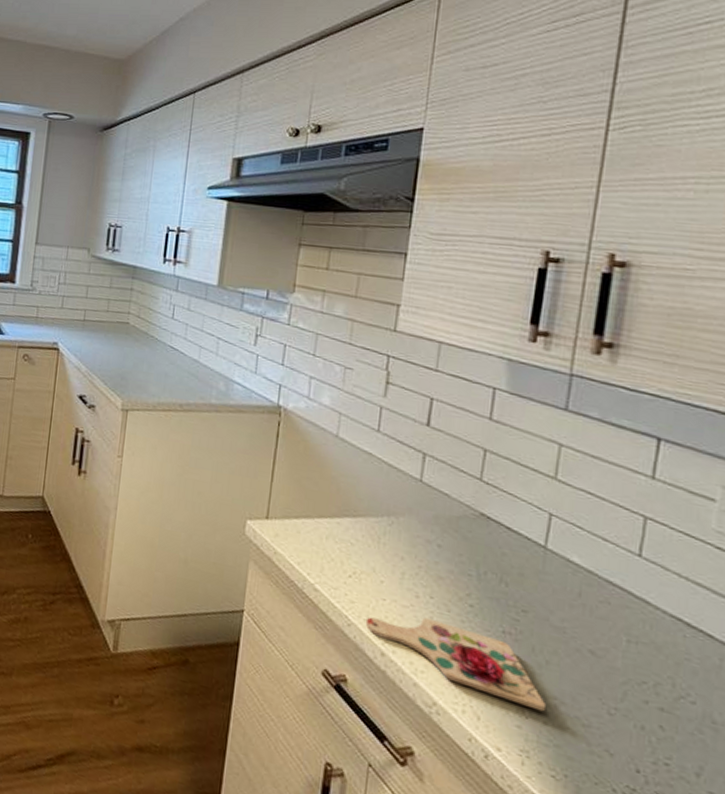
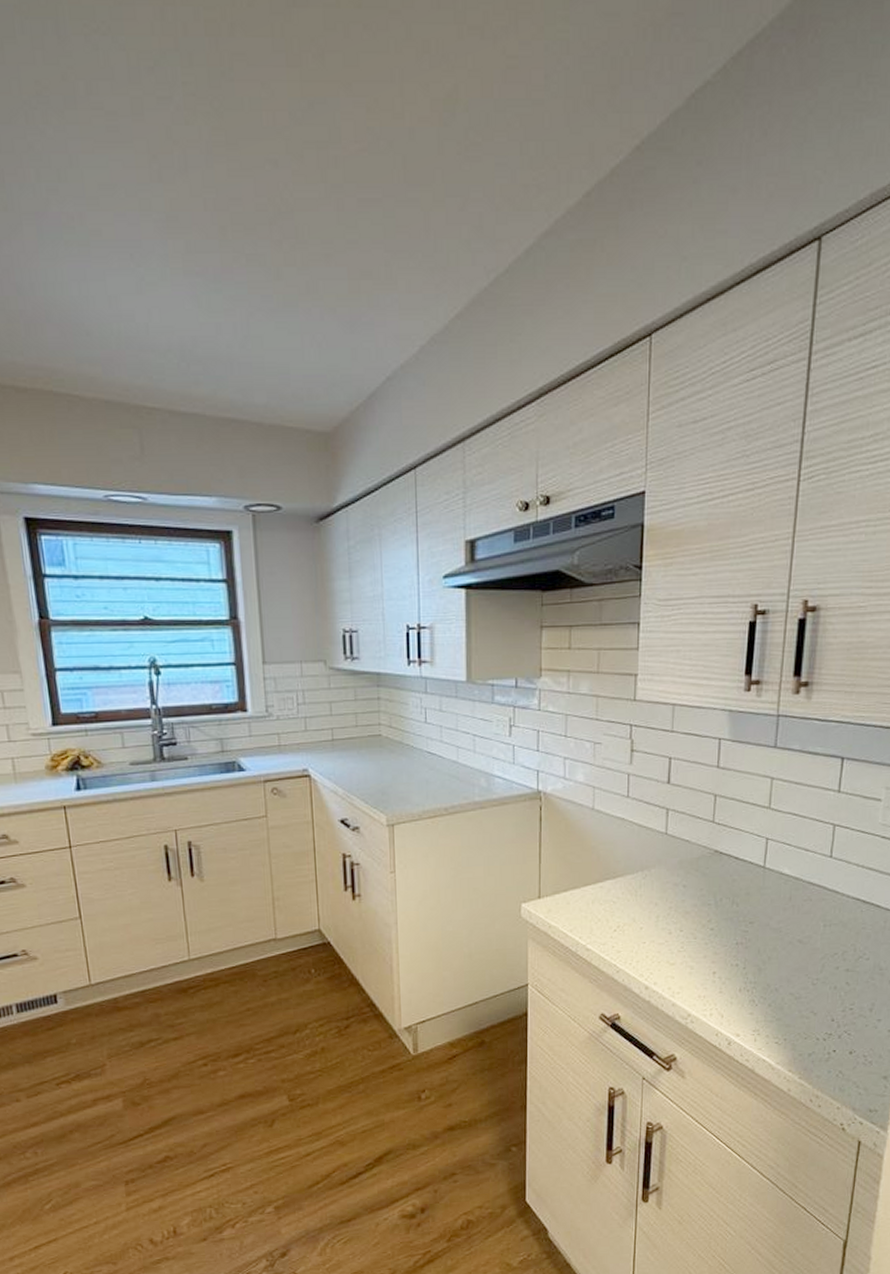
cutting board: present [365,617,545,712] -> none [631,948,769,997]

